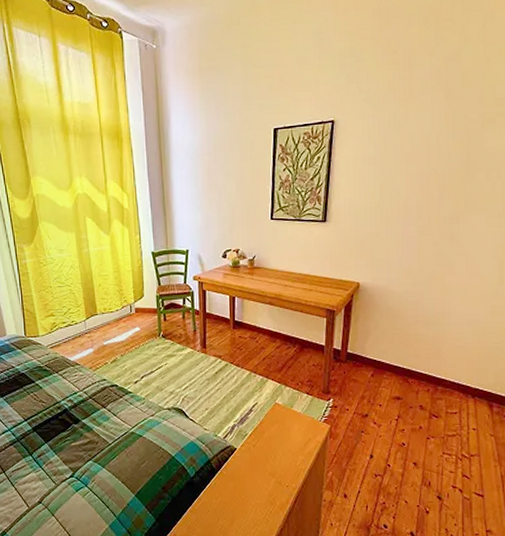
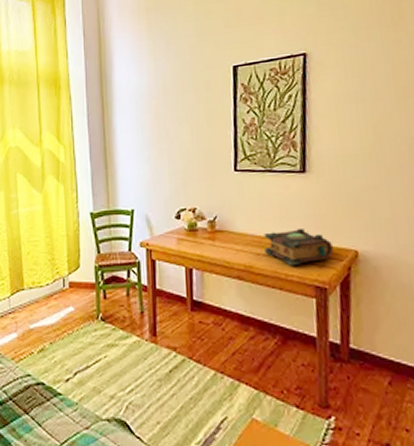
book: none [290,265,343,294] -> present [264,227,334,266]

